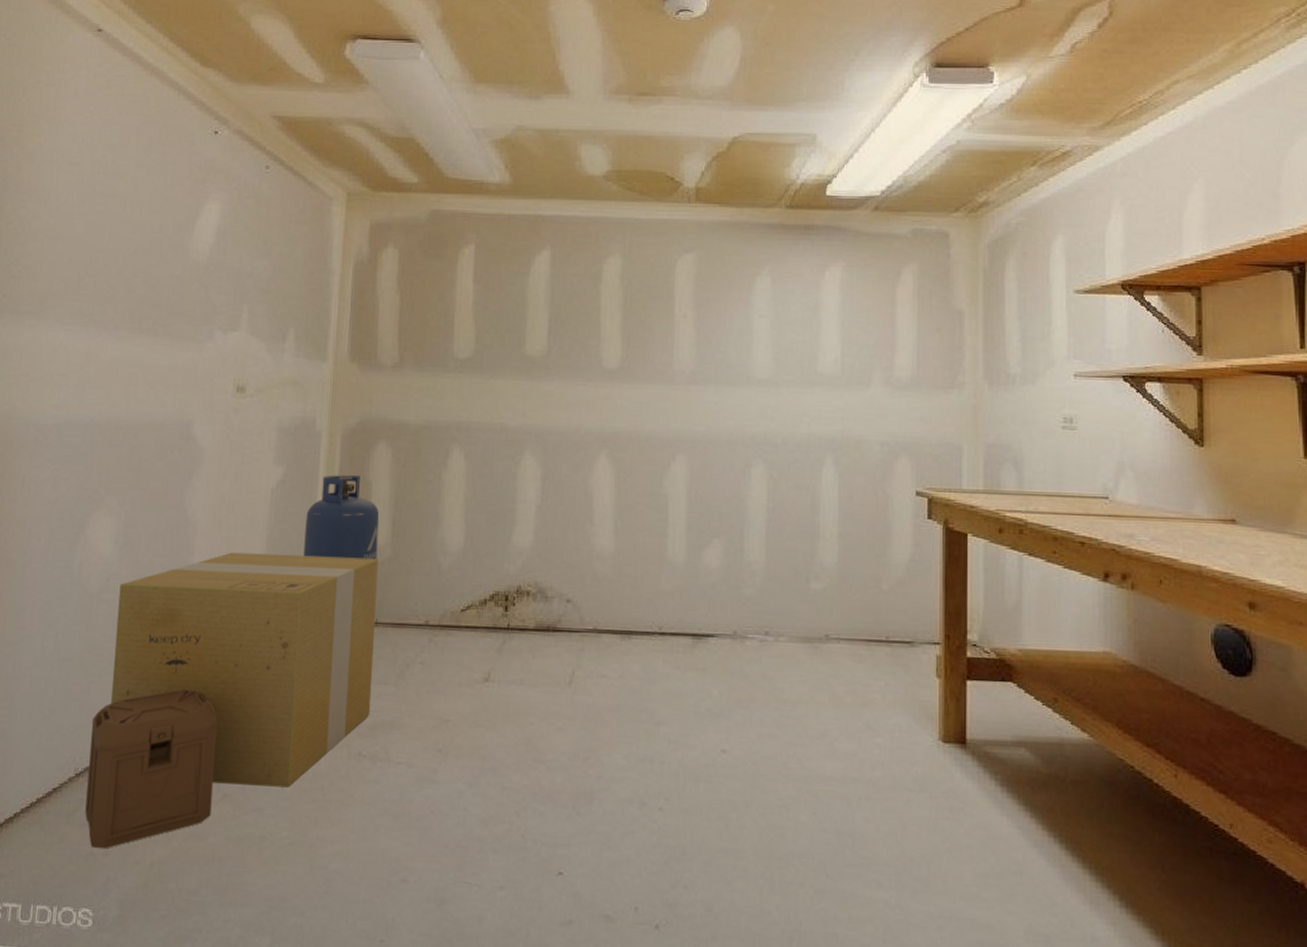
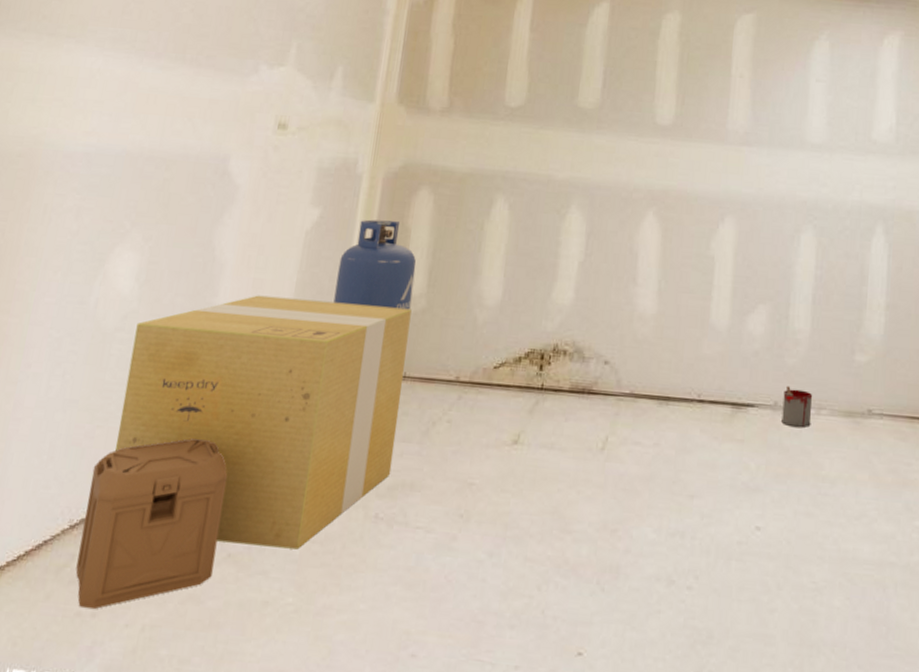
paint can: none [741,615,771,655] -> present [781,385,813,428]

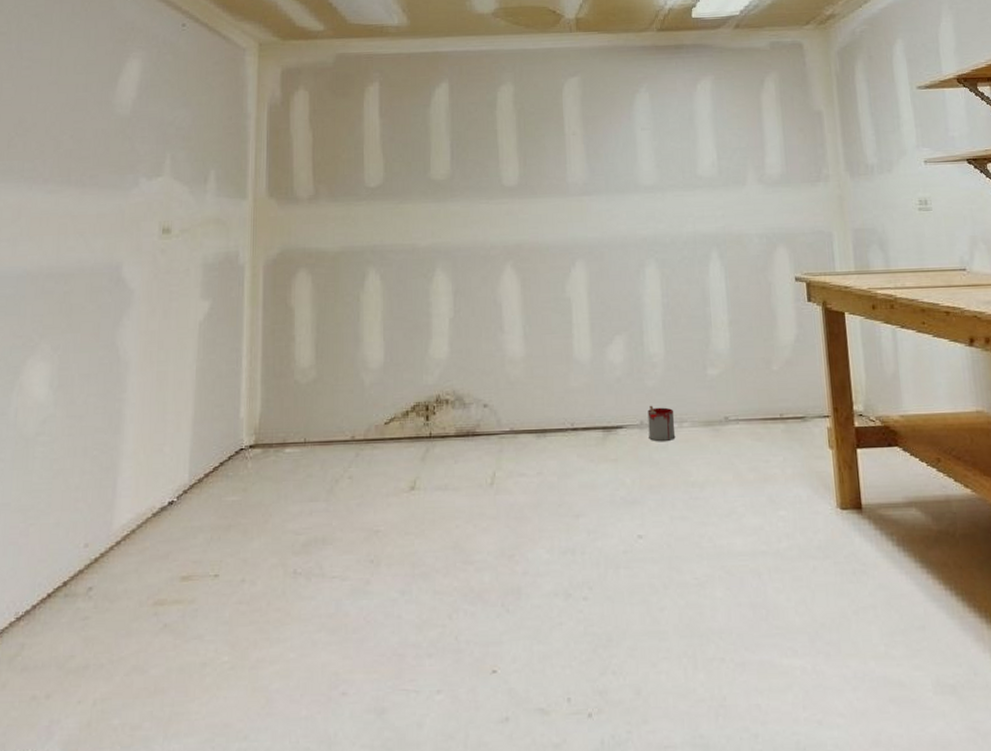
storage container: present [75,438,228,609] -> none [26,523,155,691]
cardboard box: present [114,295,412,550] -> none [49,380,304,614]
gas cylinder: present [333,219,416,310] -> none [232,302,303,385]

